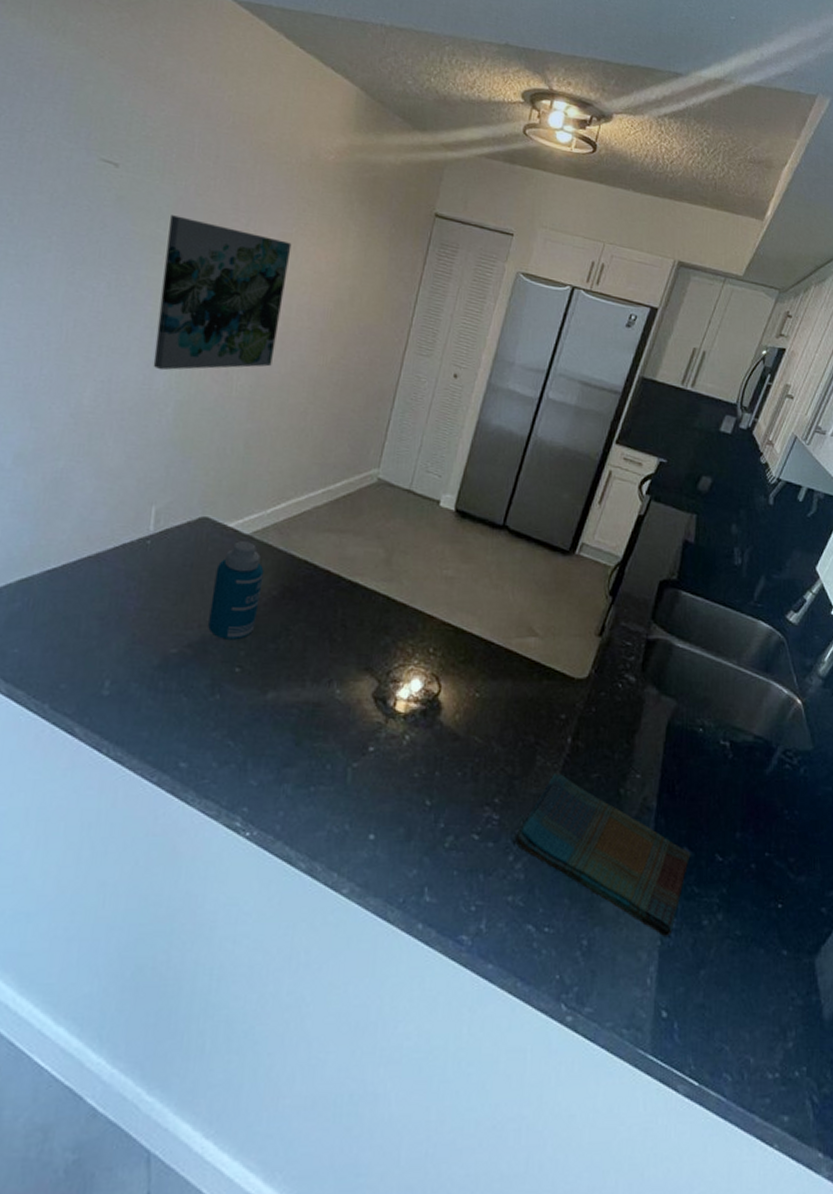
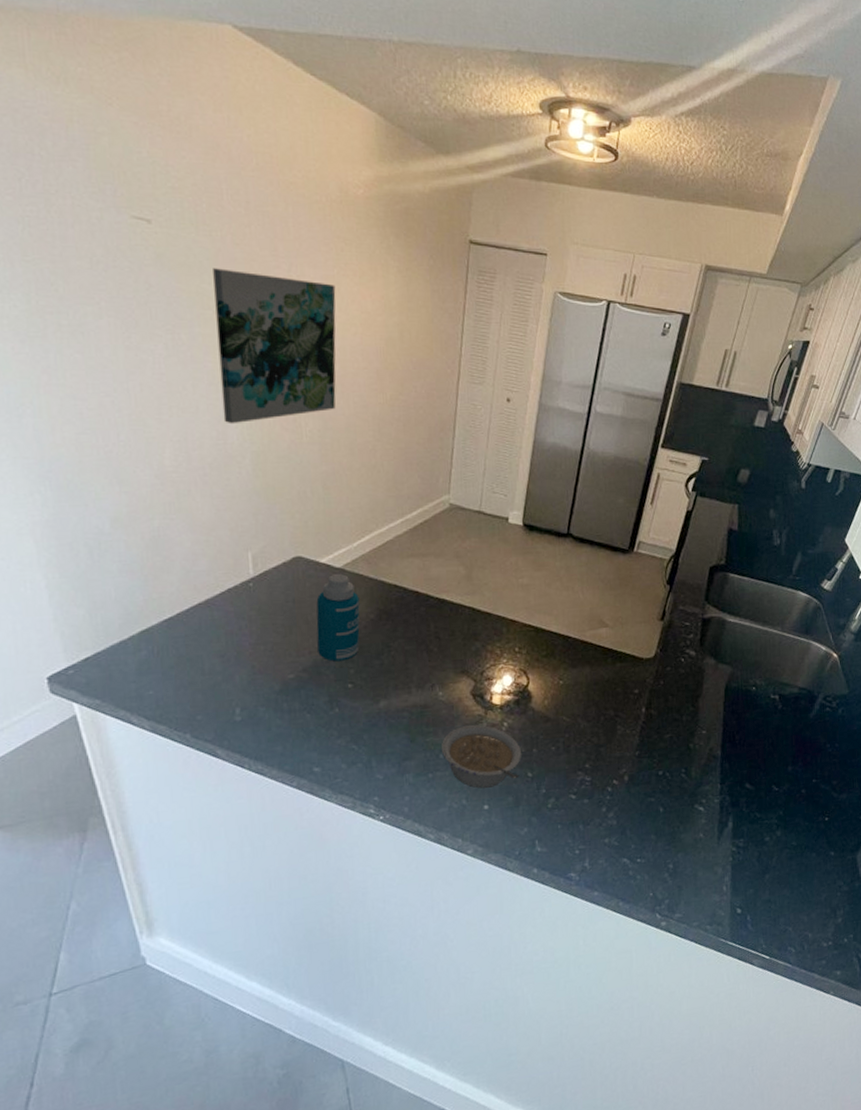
legume: none [328,734,421,813] -> present [440,725,521,789]
dish towel: present [512,773,691,938] -> none [604,738,752,854]

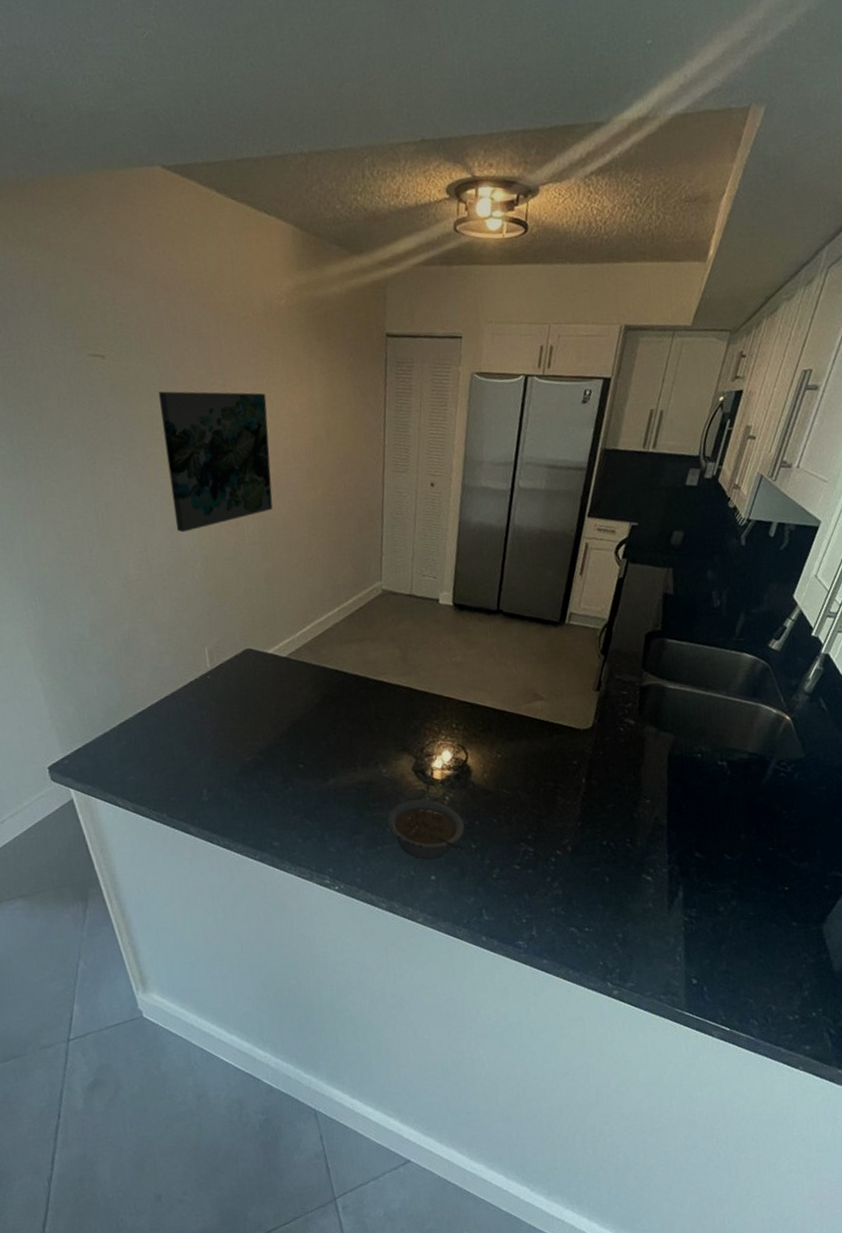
bottle: present [316,574,360,662] -> none [266,663,308,744]

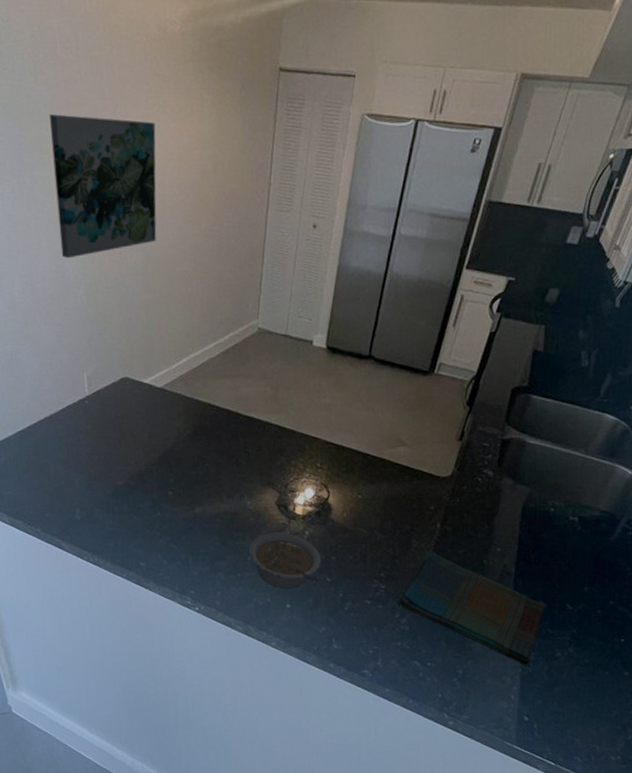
dish towel: none [547,808,703,924] -> present [397,552,545,666]

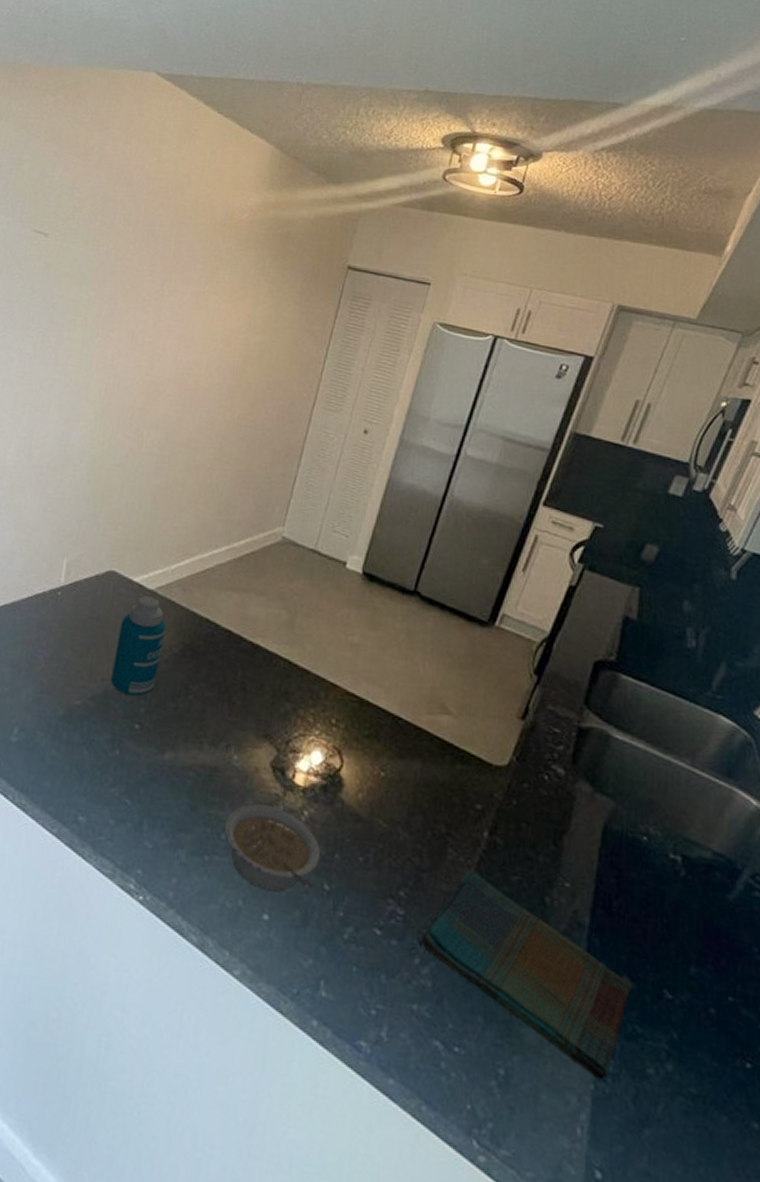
wall art: present [50,114,157,259] -> none [70,279,204,427]
bottle: none [141,393,179,471] -> present [111,596,167,697]

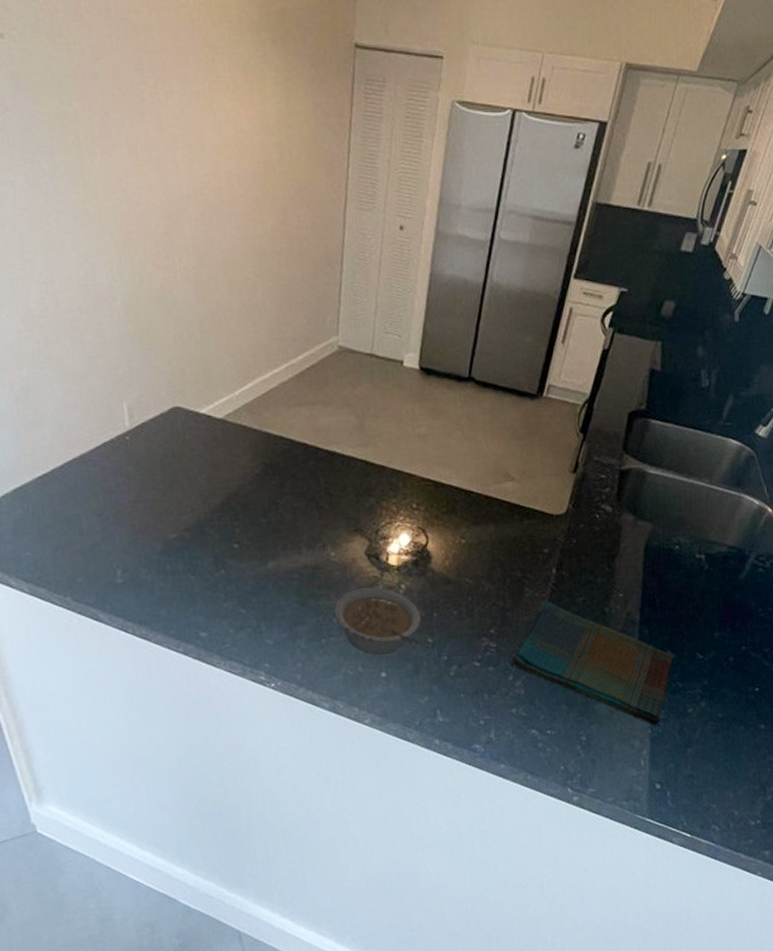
bottle: present [111,596,167,697] -> none [197,425,245,520]

